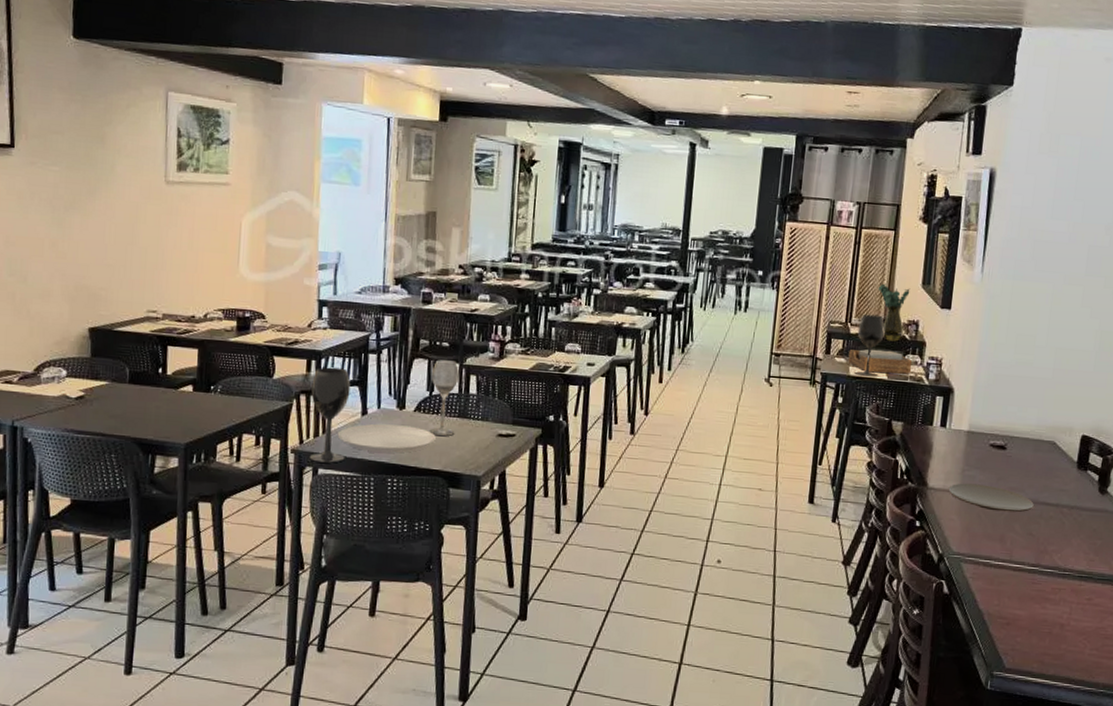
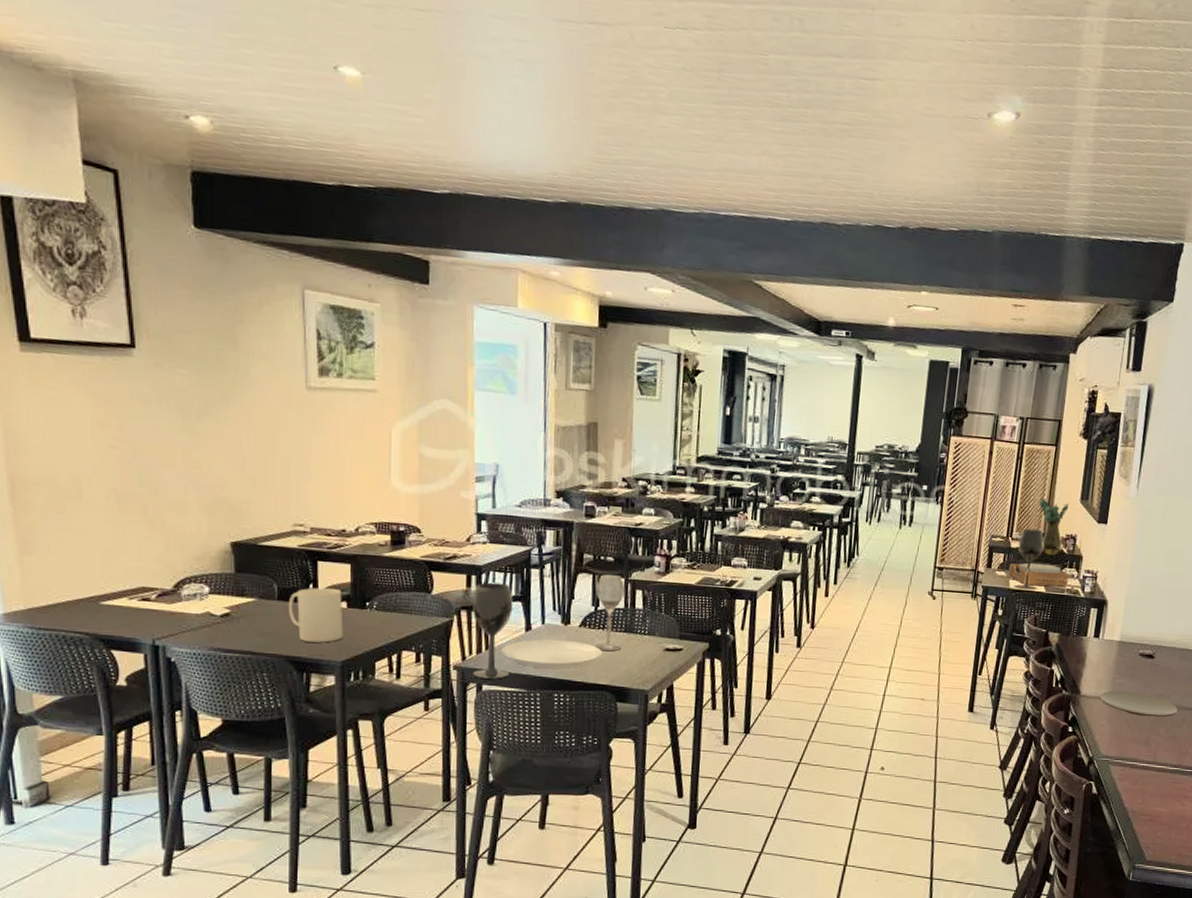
cup: none [137,371,189,425] -> present [288,587,344,643]

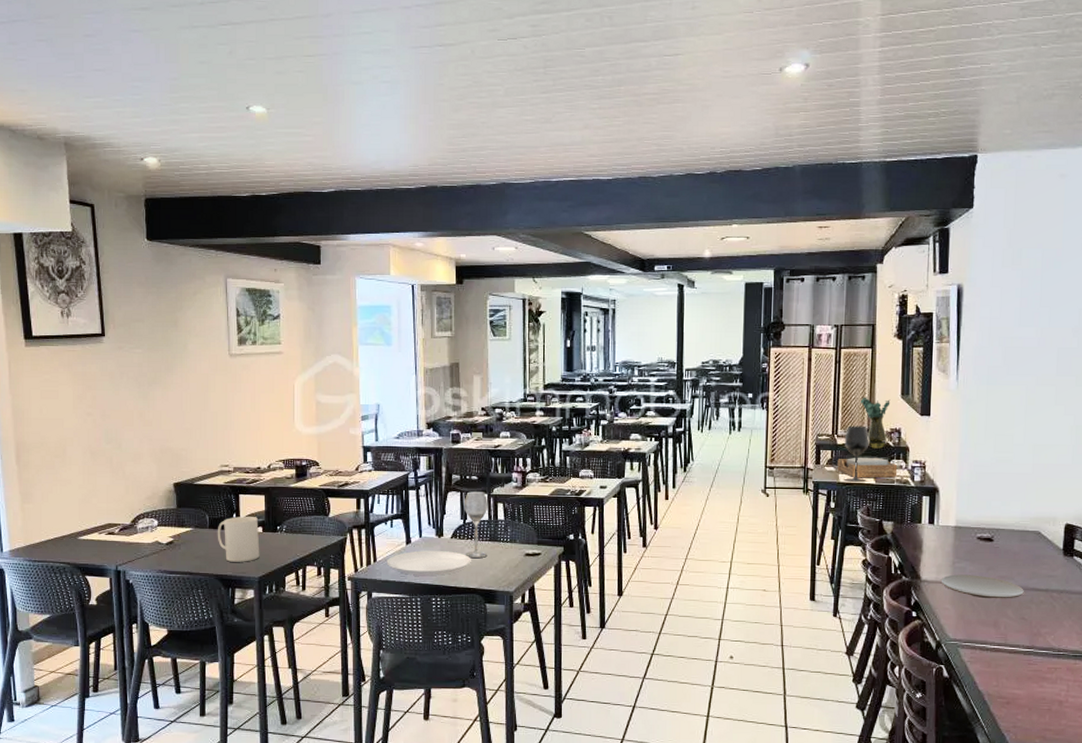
wine glass: present [472,582,513,679] -> none [362,504,395,587]

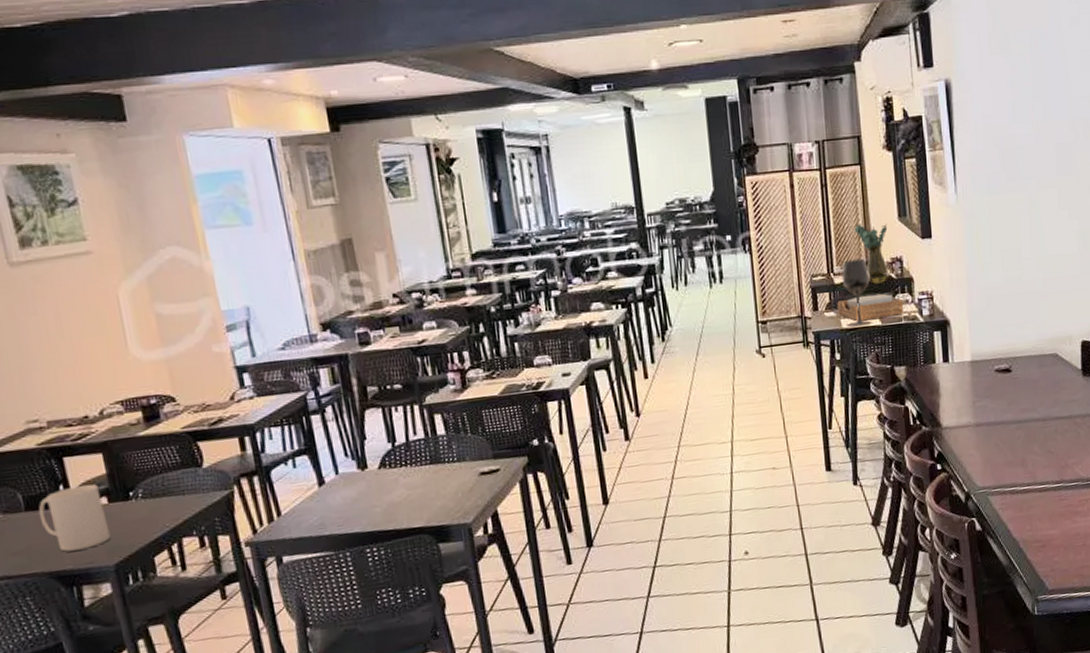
plate: present [386,550,471,576] -> none [295,485,411,526]
wineglass: present [464,491,488,558] -> none [388,403,430,490]
plate: present [941,574,1024,599] -> none [962,411,1048,437]

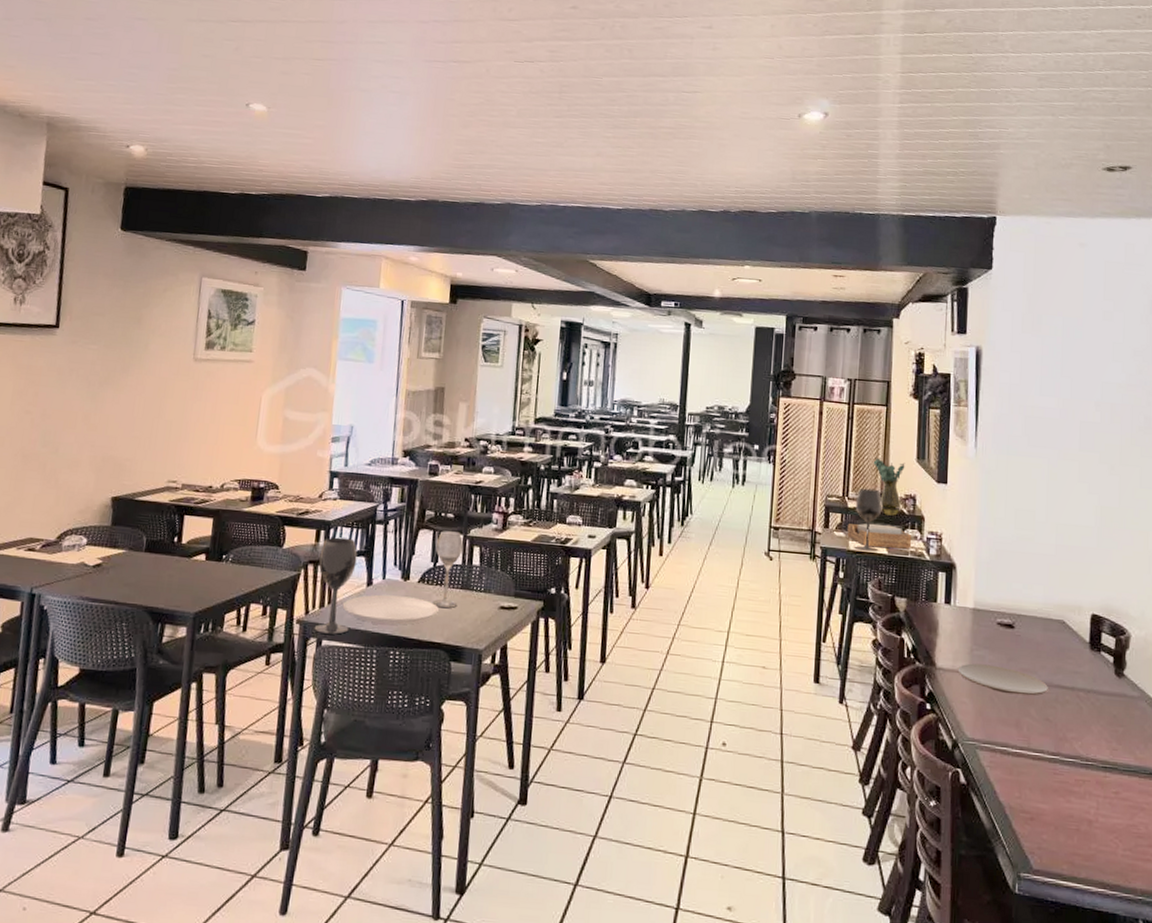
cup: present [38,484,111,552] -> none [152,540,202,594]
wine glass: none [250,438,311,551] -> present [314,537,358,635]
plate: none [295,485,411,526] -> present [342,594,439,625]
wineglass: none [388,403,430,490] -> present [432,531,464,608]
plate: none [962,411,1048,437] -> present [957,663,1048,696]

